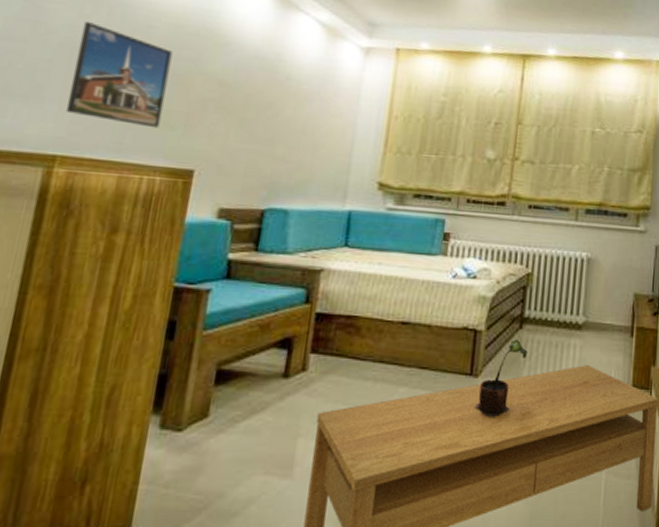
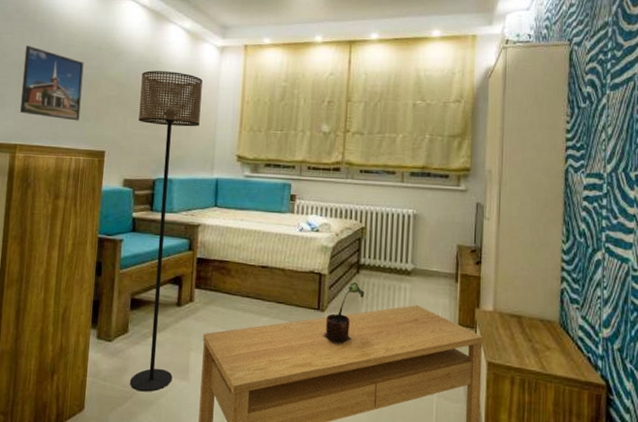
floor lamp: none [204,69,339,499] -> present [129,70,203,392]

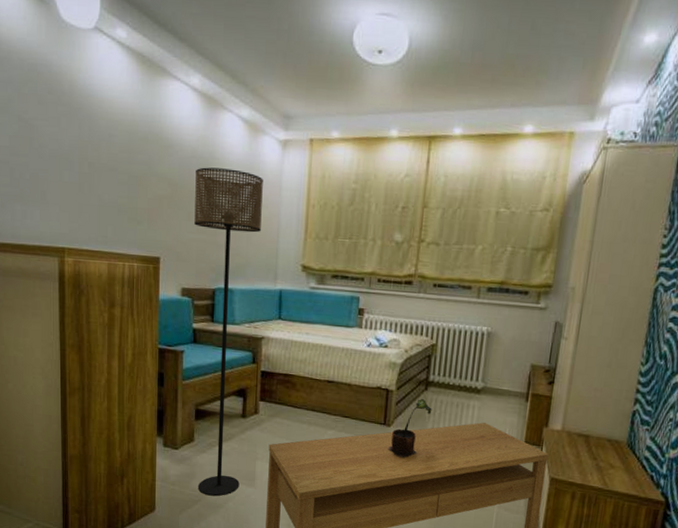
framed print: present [20,46,84,121] -> none [63,135,131,224]

